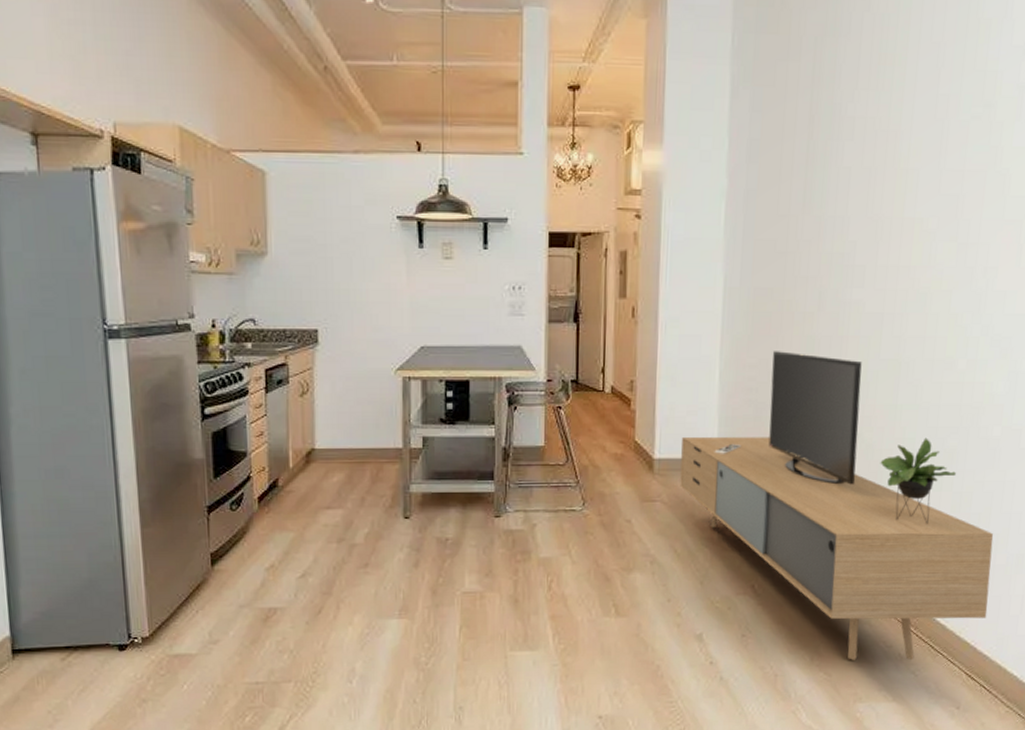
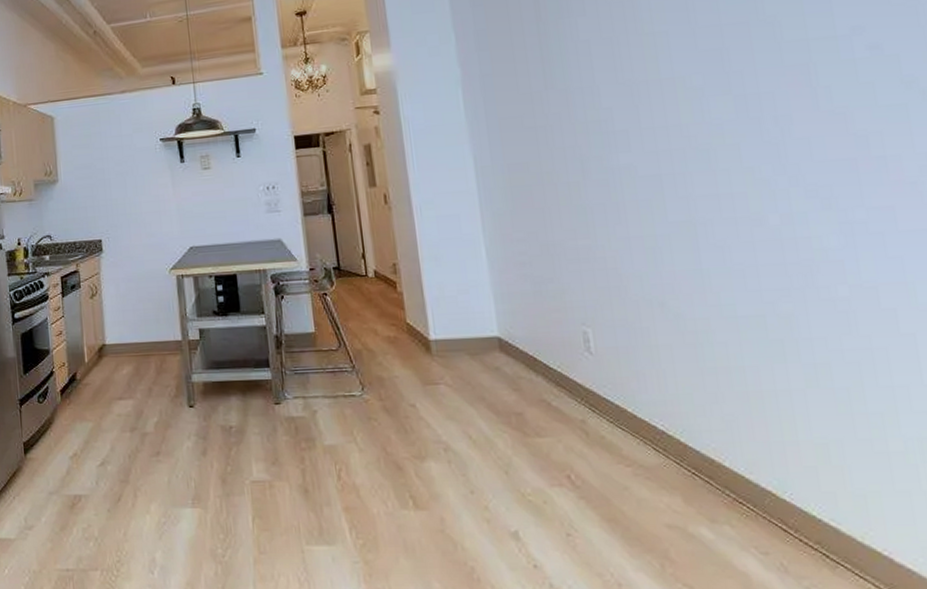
media console: present [680,351,994,661] -> none [457,222,897,573]

